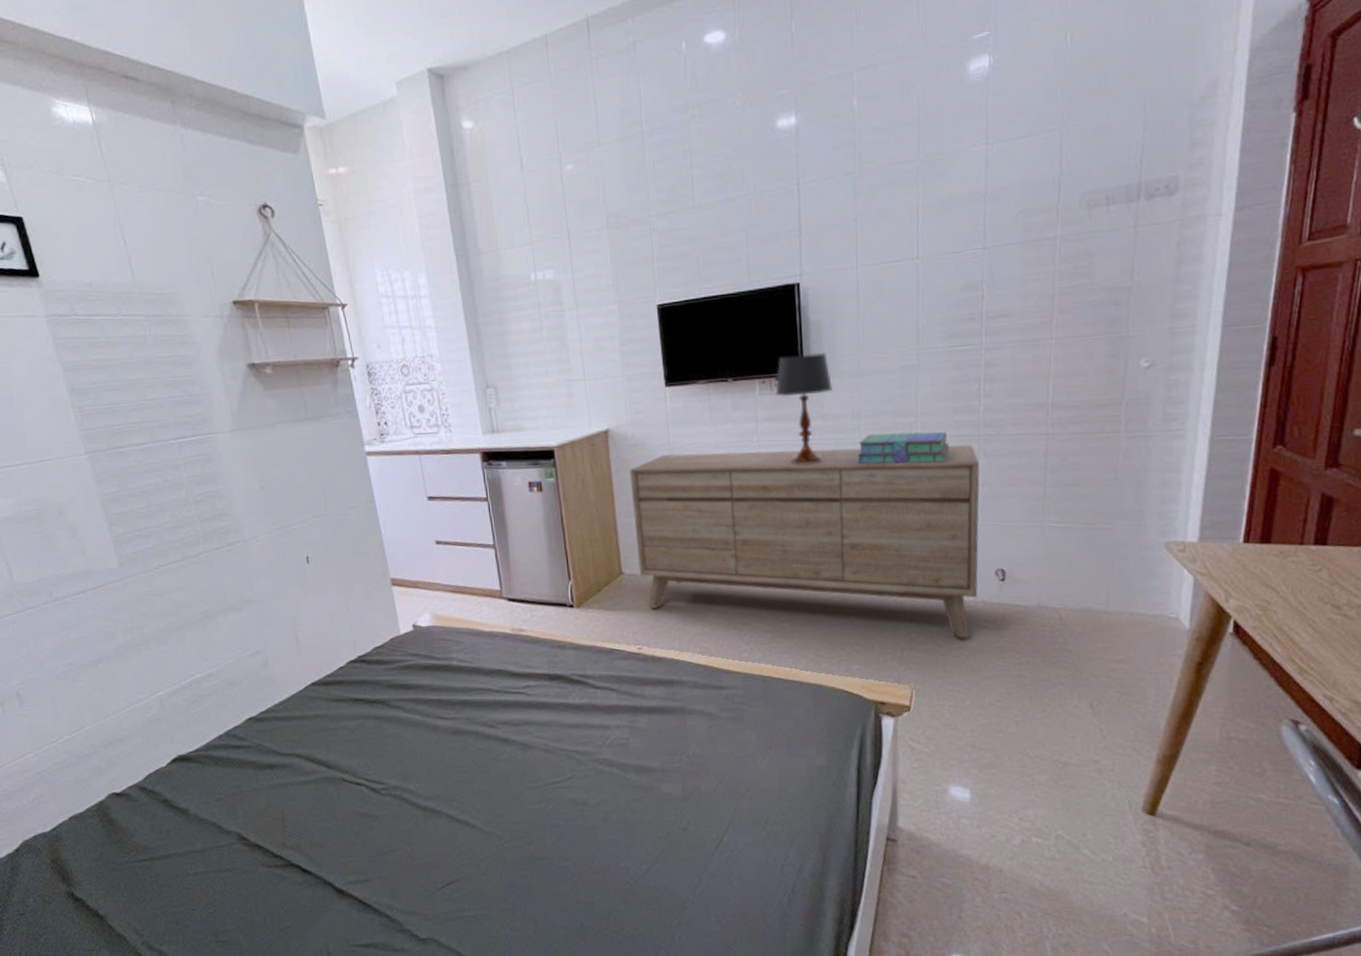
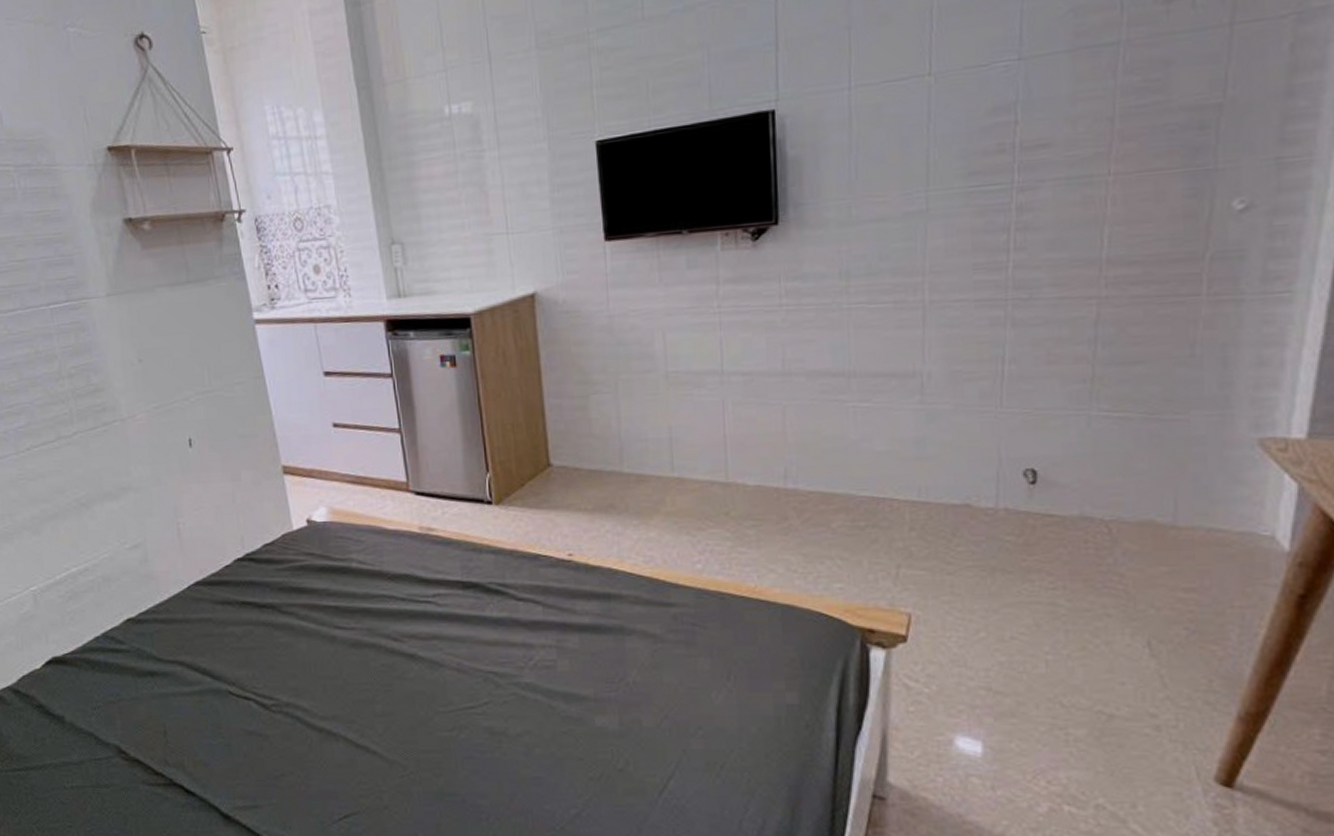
sideboard: present [629,444,980,639] -> none [560,311,1007,555]
table lamp: present [775,353,833,465] -> none [742,197,815,336]
stack of books: present [856,431,949,464] -> none [844,294,966,336]

